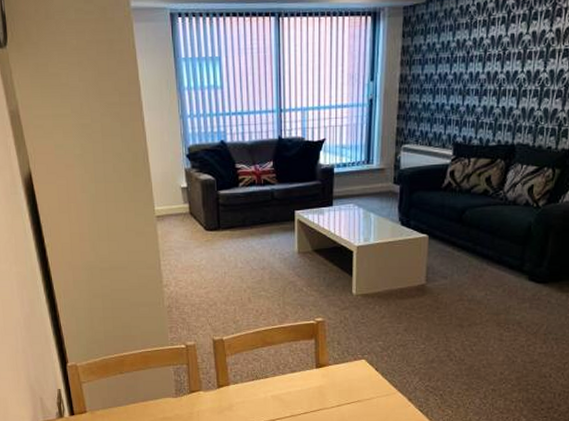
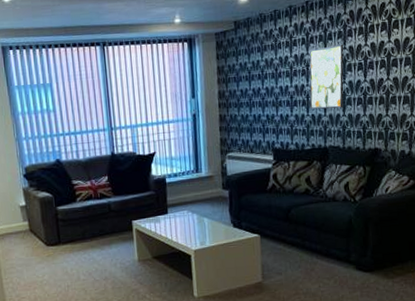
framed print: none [501,25,550,101] -> present [309,44,344,110]

